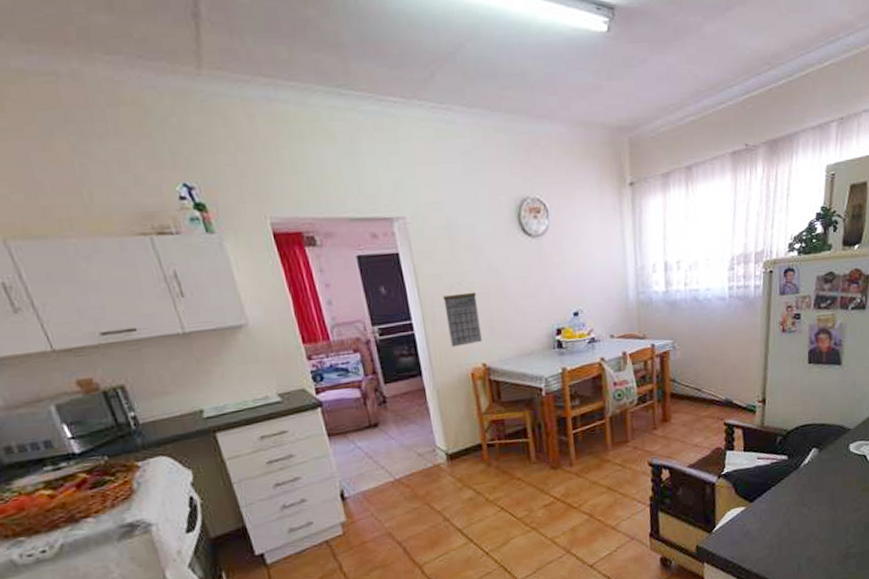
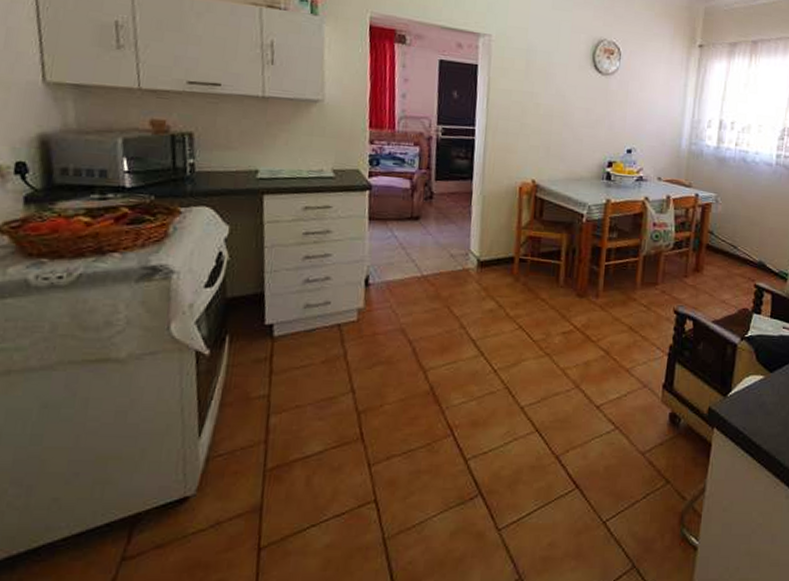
calendar: present [443,290,482,347] -> none [506,106,540,160]

